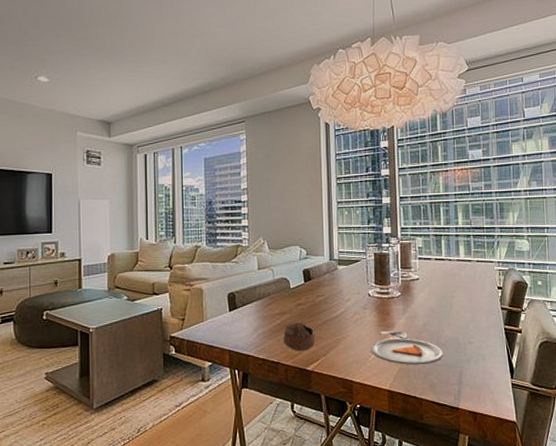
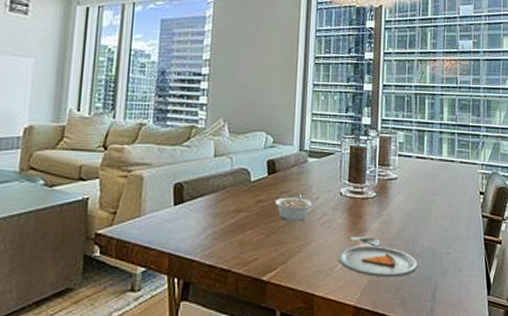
cup: present [283,320,316,352] -> none [237,220,275,258]
legume: none [312,296,344,321] -> present [274,193,312,222]

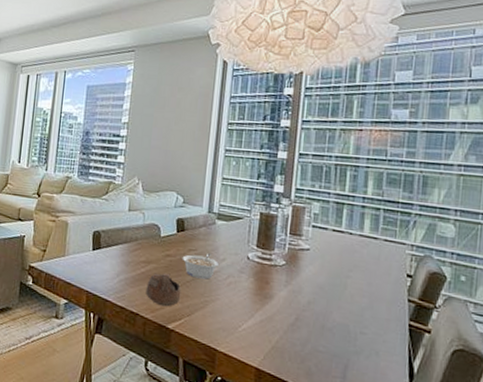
cup: none [237,220,275,258] -> present [146,273,182,307]
dinner plate: present [337,237,418,278] -> none [241,301,328,349]

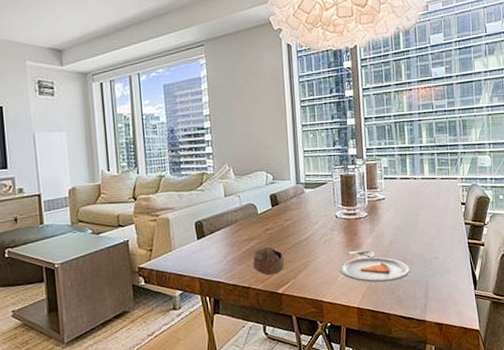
legume: present [182,252,219,280] -> none [280,219,313,244]
dinner plate: none [241,301,328,349] -> present [339,250,410,283]

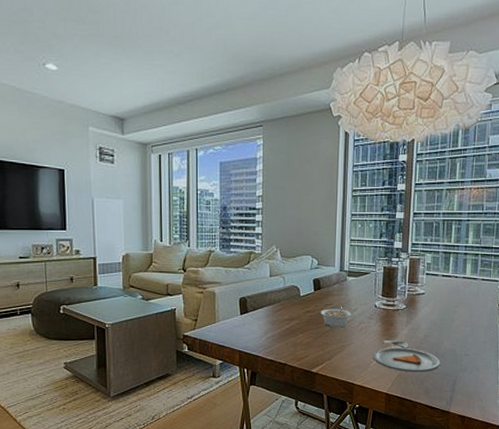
cup: present [253,245,285,276] -> none [291,327,322,355]
legume: none [280,219,313,244] -> present [320,305,351,328]

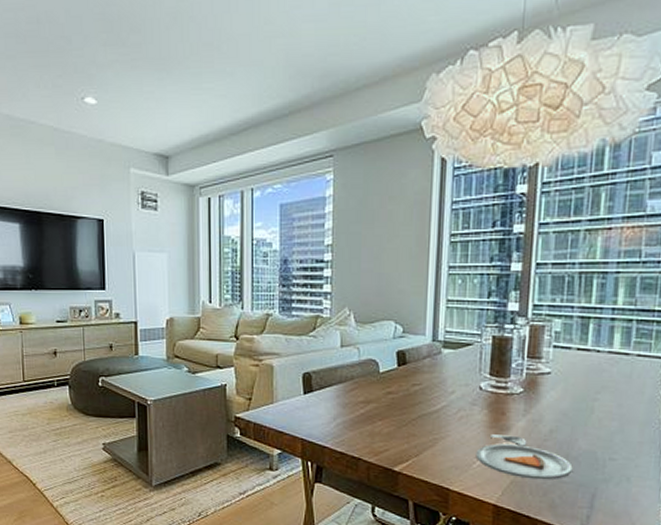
legume: present [320,305,351,328] -> none [405,386,447,416]

